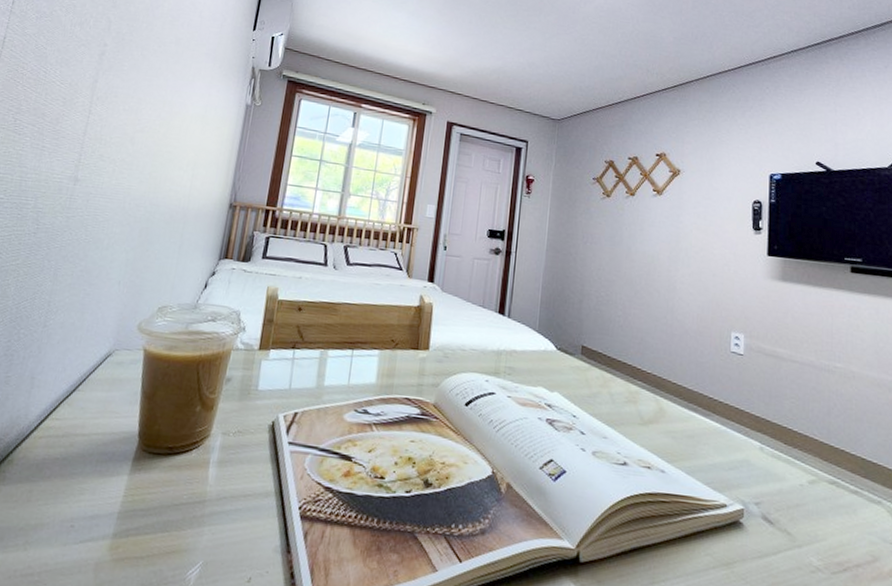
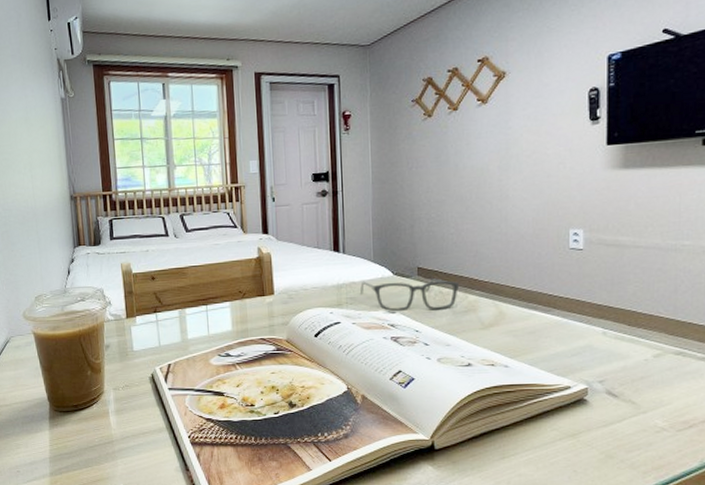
eyeglasses: none [519,351,622,397] -> present [359,278,460,312]

